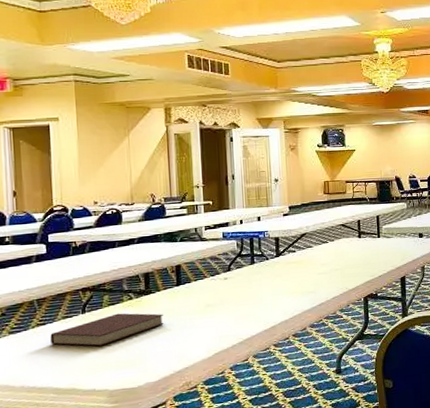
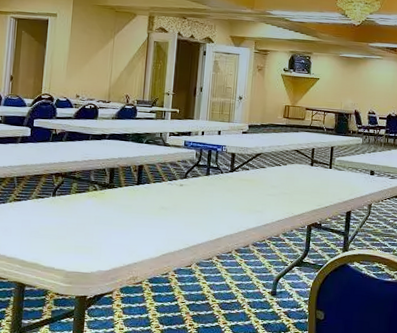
notebook: present [50,313,164,347] -> none [23,201,122,229]

